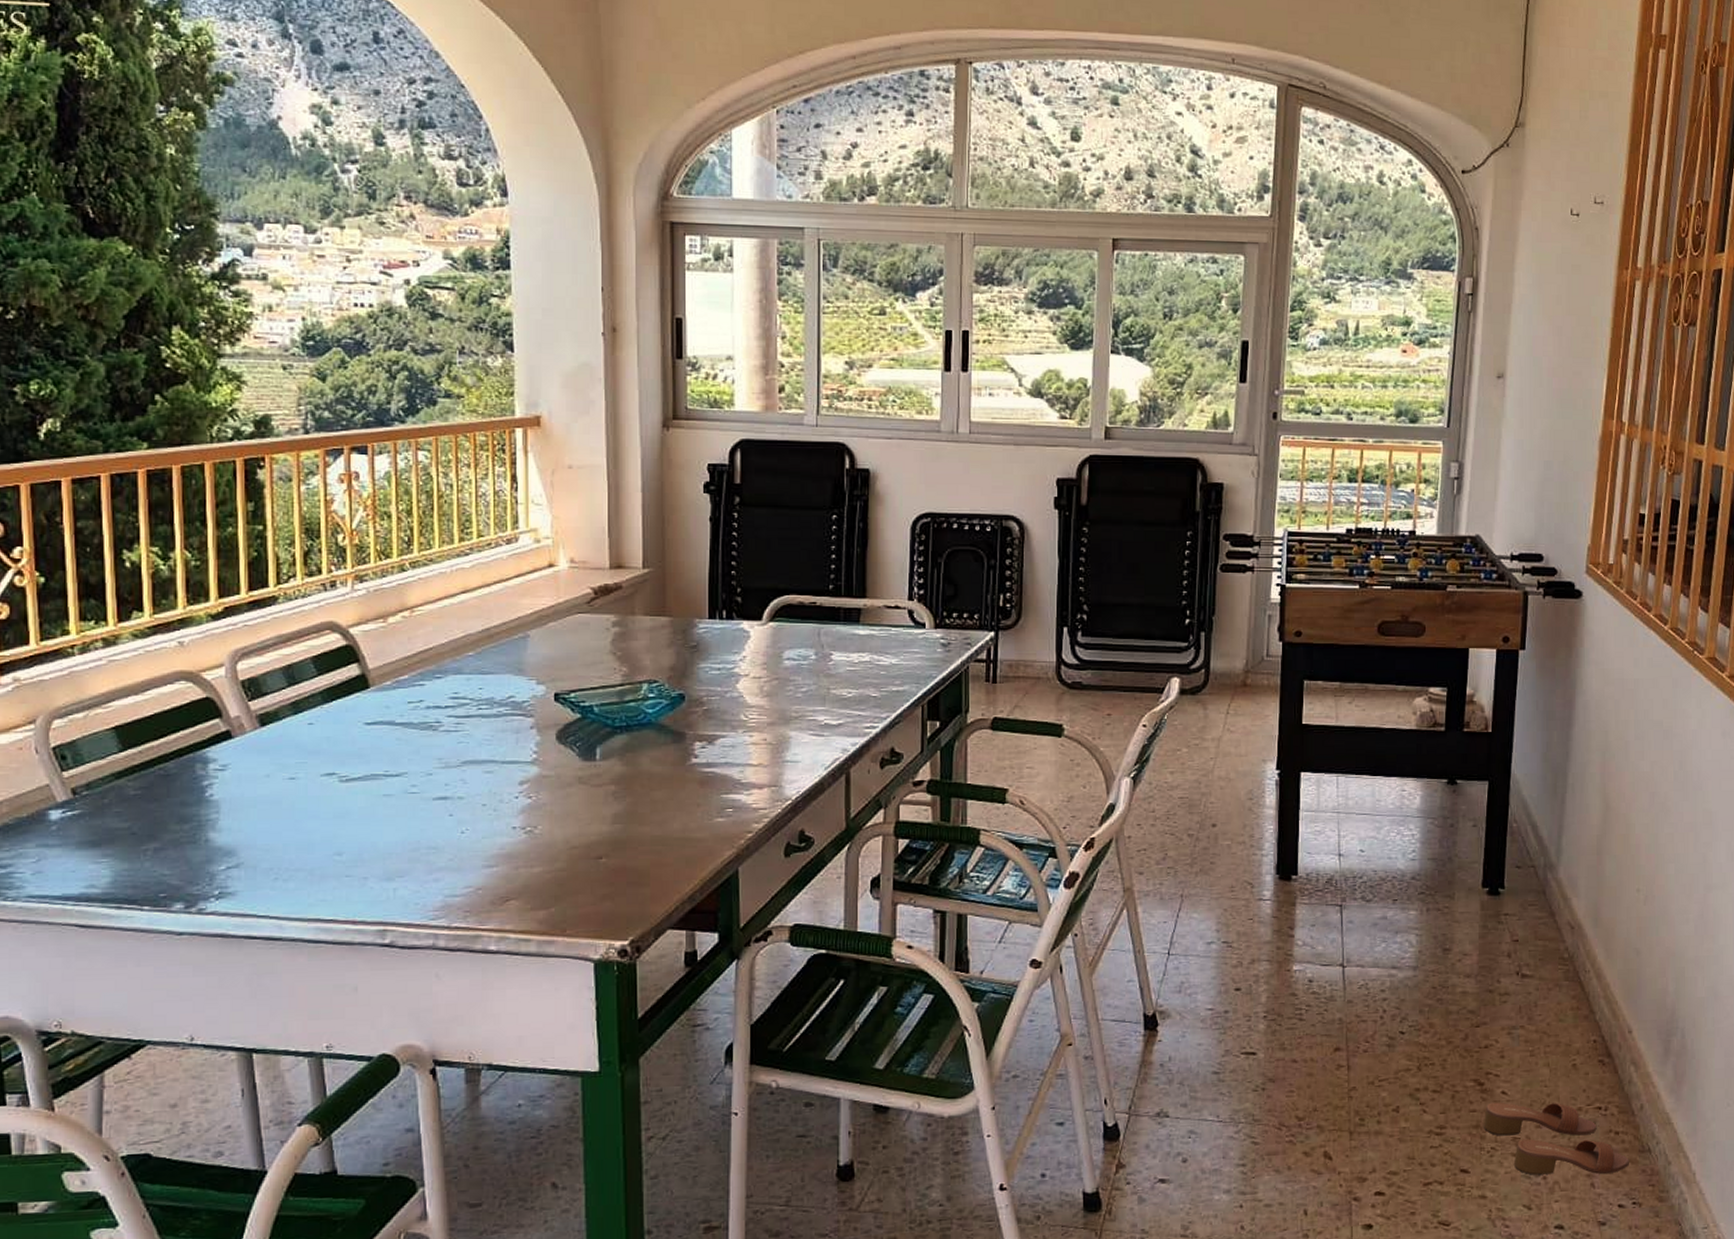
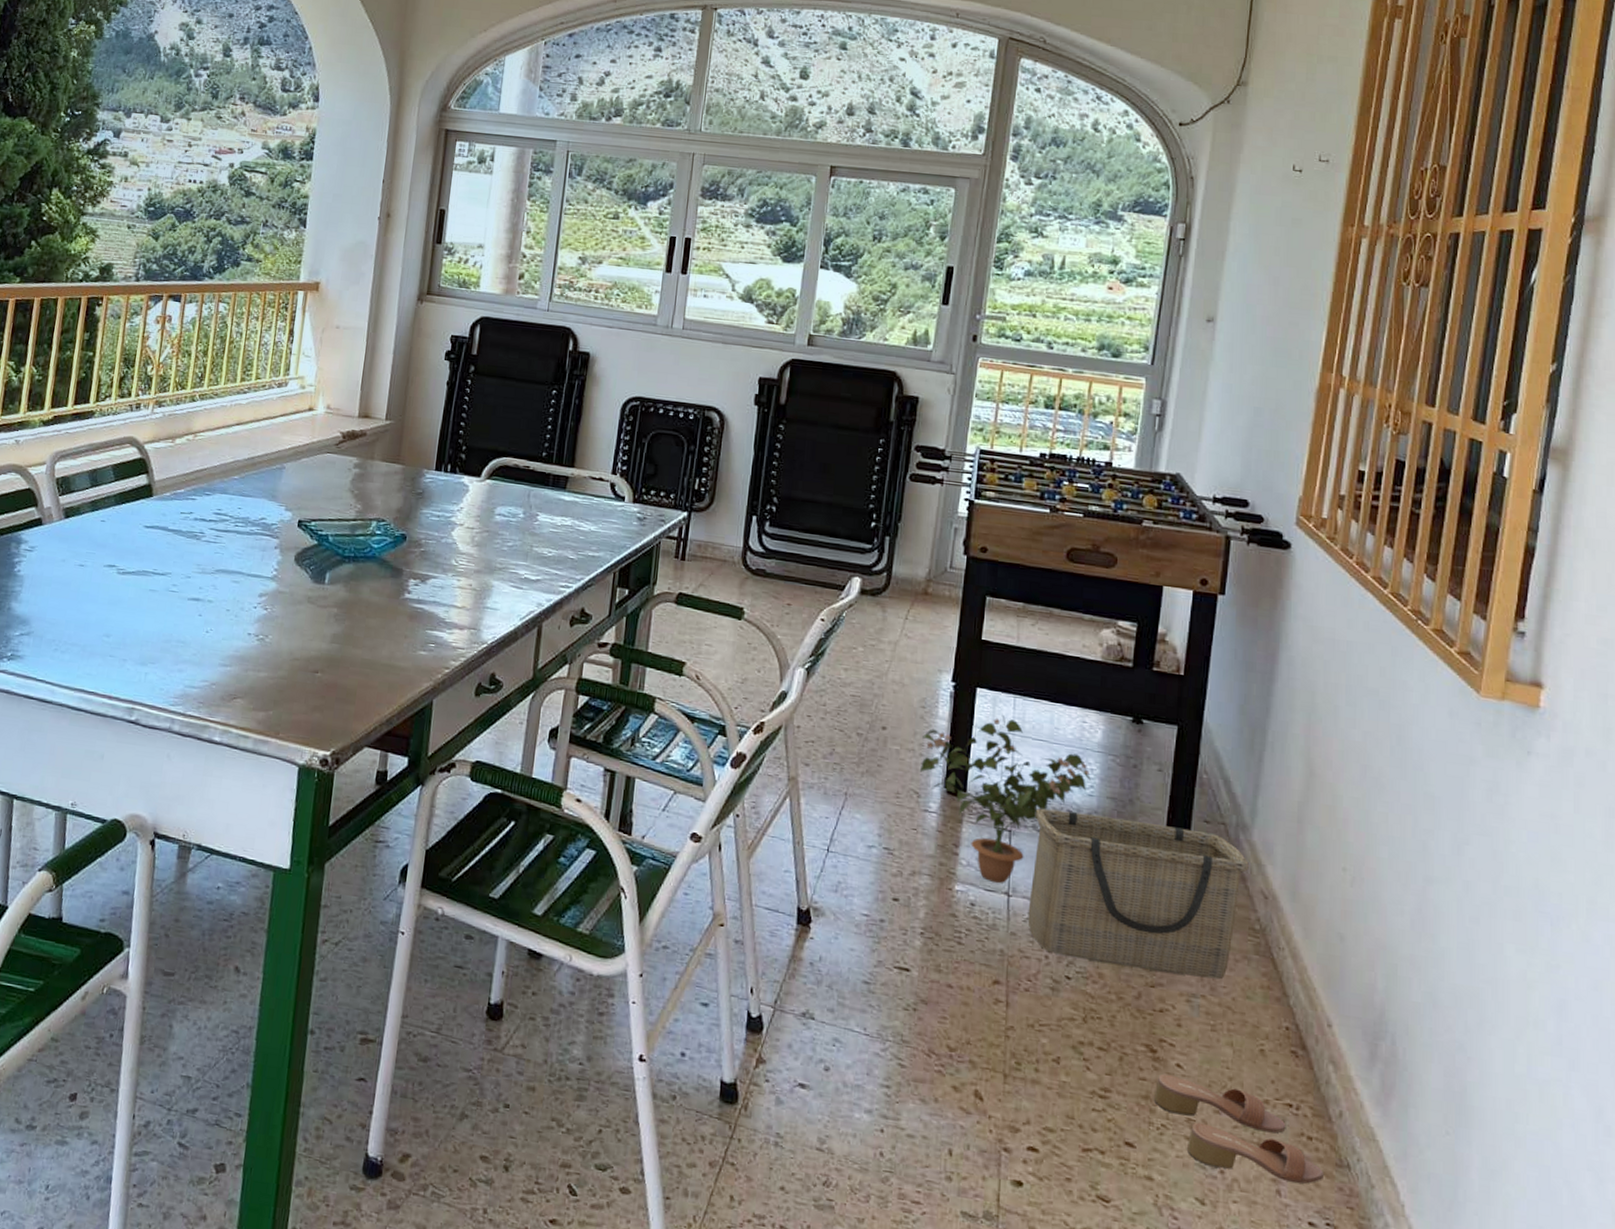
potted plant: none [1252,794,1413,957] -> present [920,714,1092,883]
basket: none [1362,876,1557,1013] -> present [1027,808,1249,980]

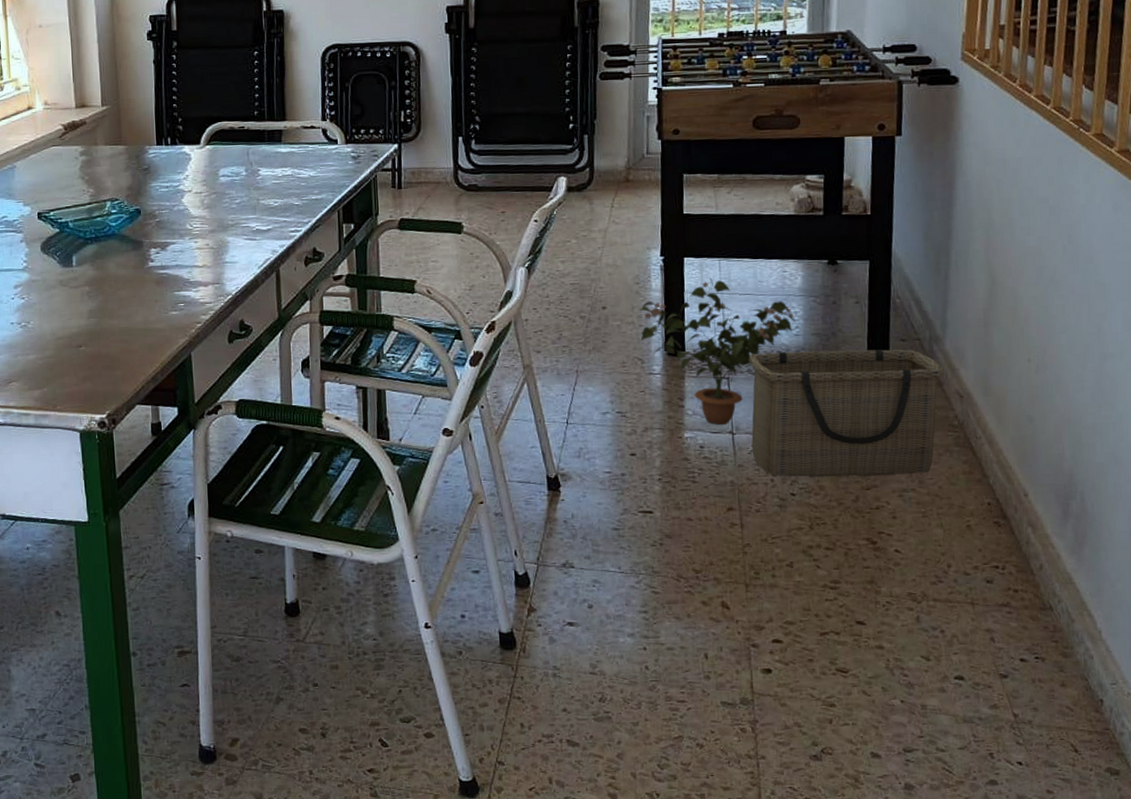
sandal: present [1153,1073,1325,1184] -> none [877,559,1031,630]

